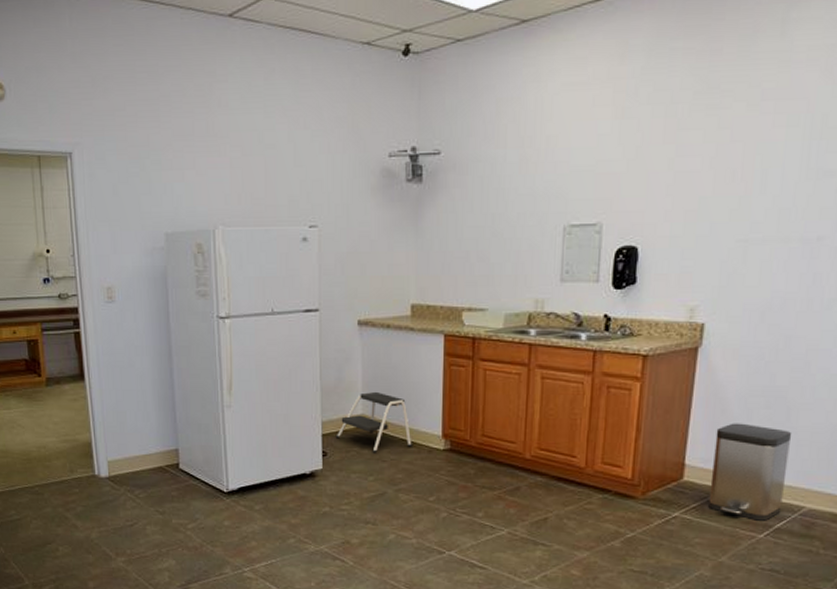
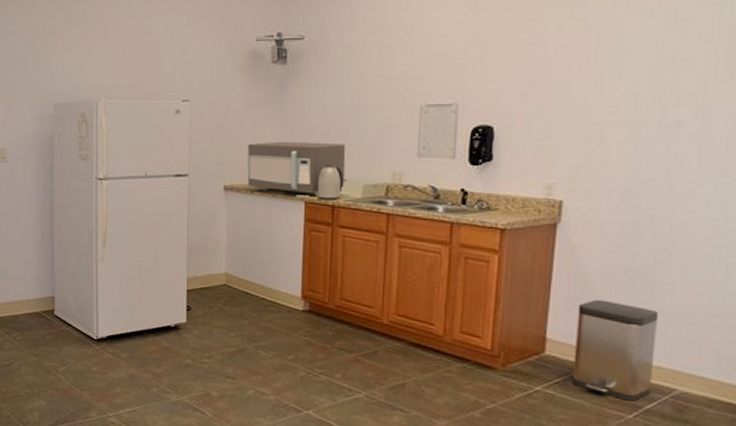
step stool: present [335,391,412,453] -> none [199,252,272,310]
microwave: none [382,269,487,329] -> present [247,141,346,197]
kettle: none [456,293,484,333] -> present [316,164,344,202]

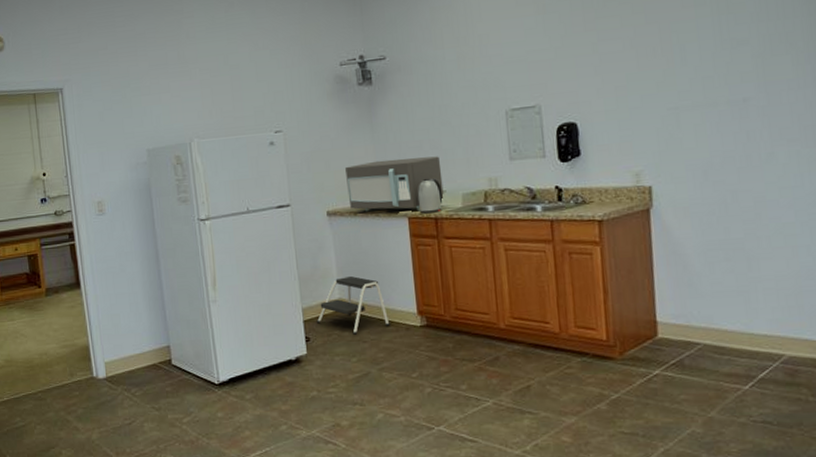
step stool: none [199,252,272,310] -> present [316,275,390,335]
pedal bin: present [572,299,659,401] -> none [681,277,762,372]

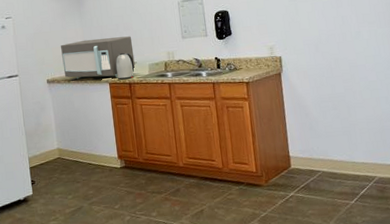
step stool: present [316,275,390,335] -> none [40,130,97,177]

